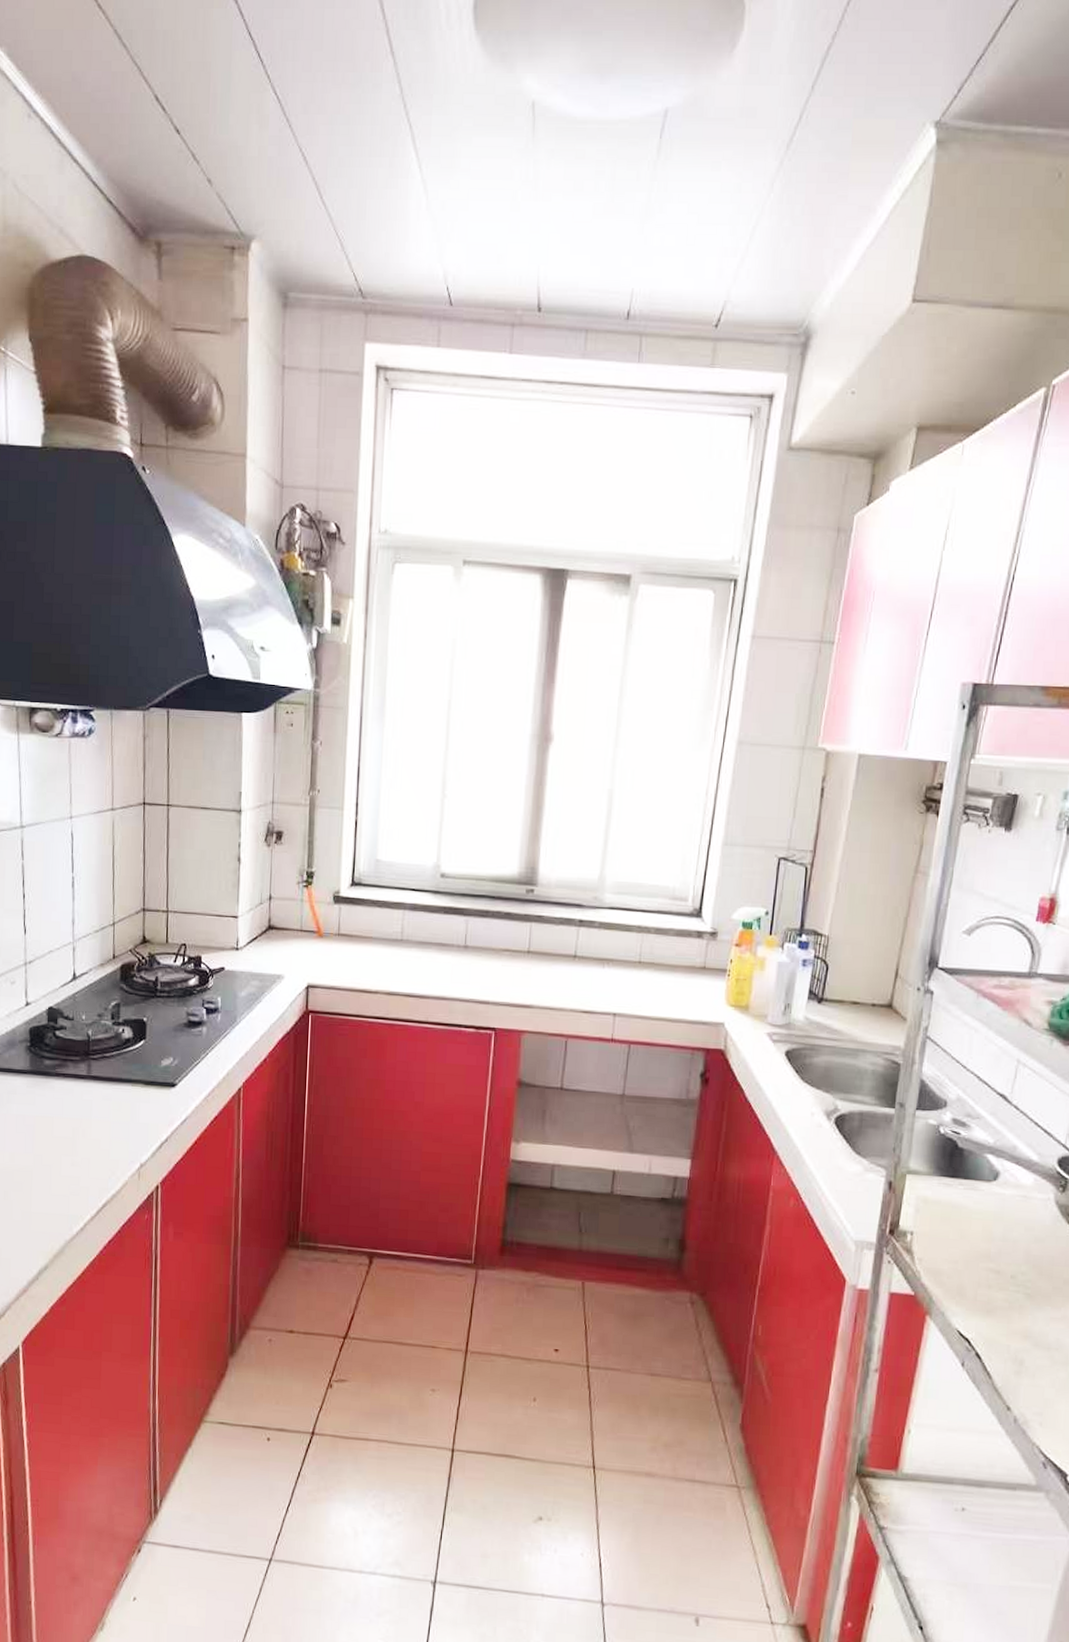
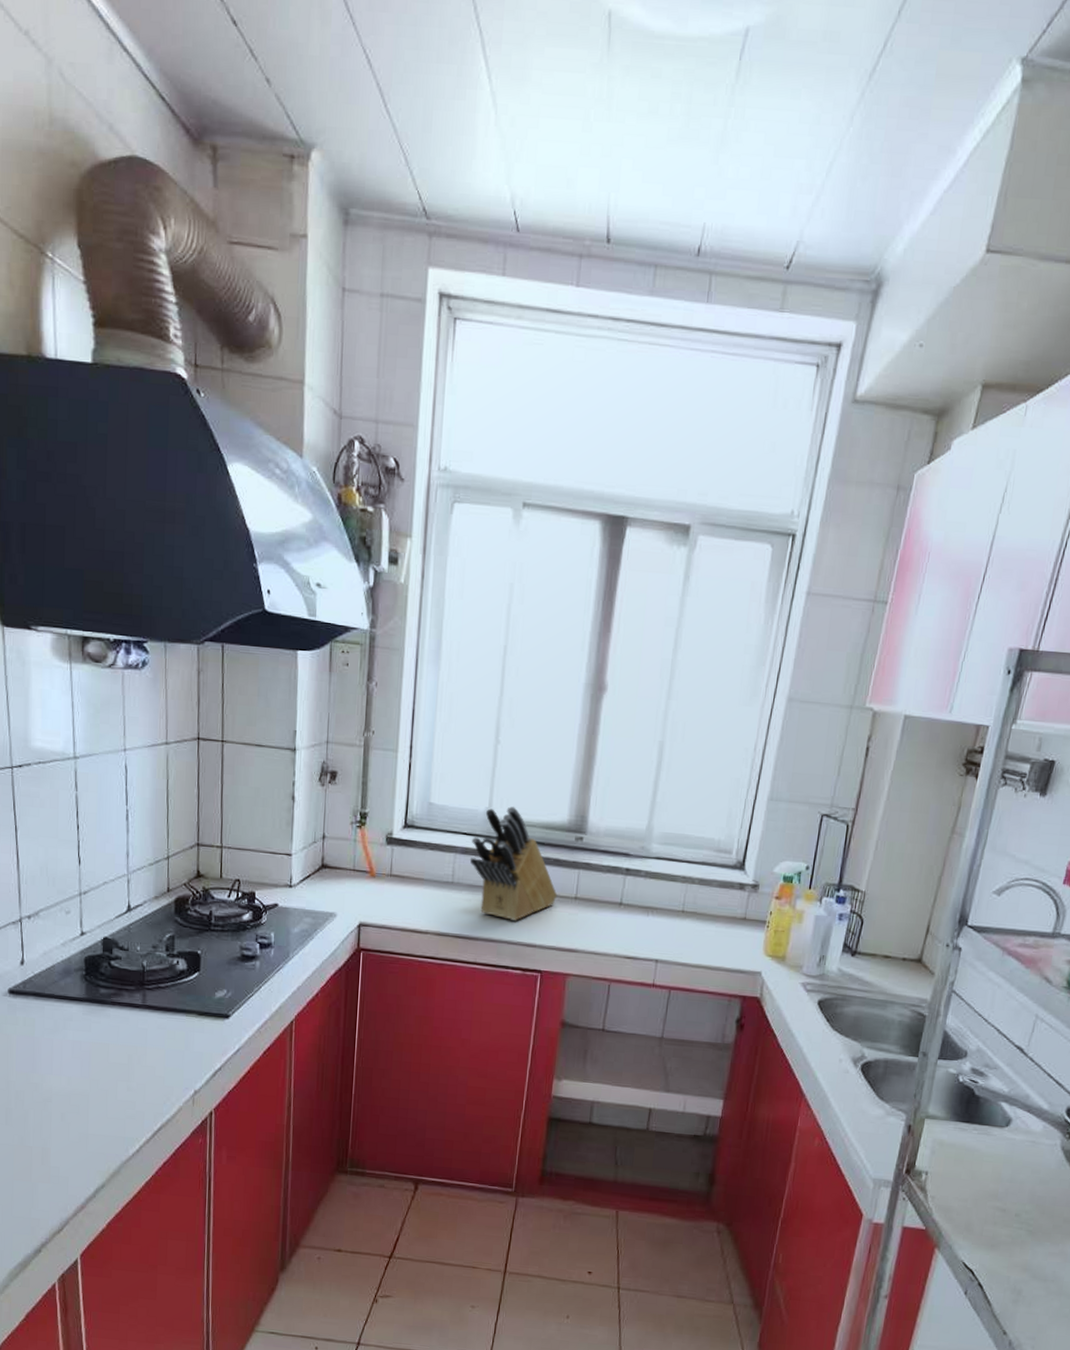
knife block: none [418,860,510,978] -> present [469,806,558,922]

